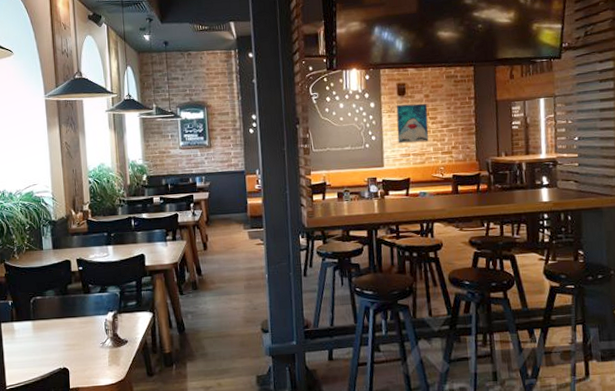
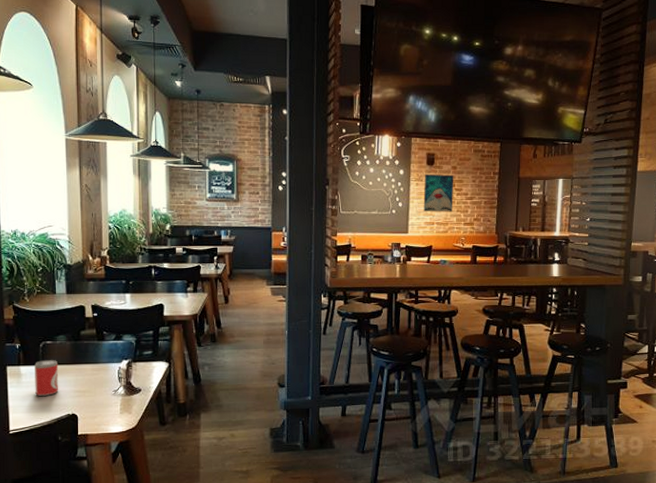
beer can: none [26,314,50,351] -> present [35,359,59,396]

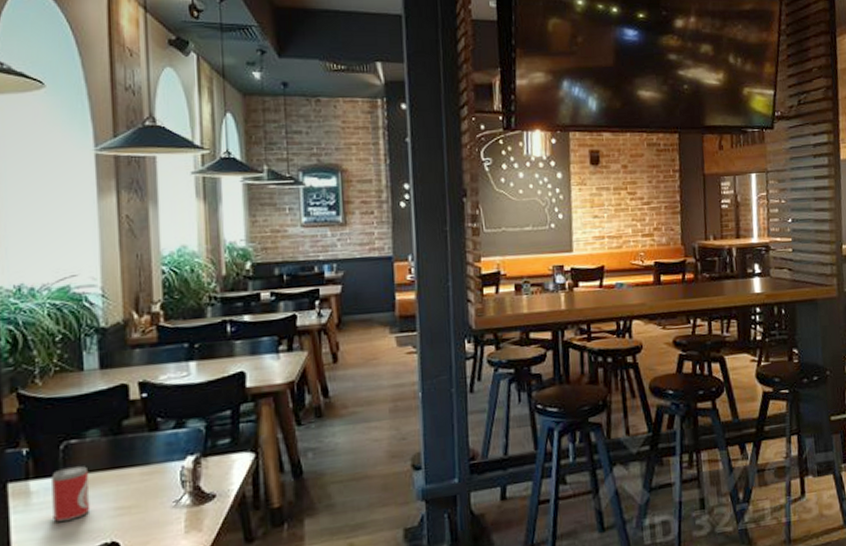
wall art: present [423,174,454,212] -> none [588,175,627,223]

